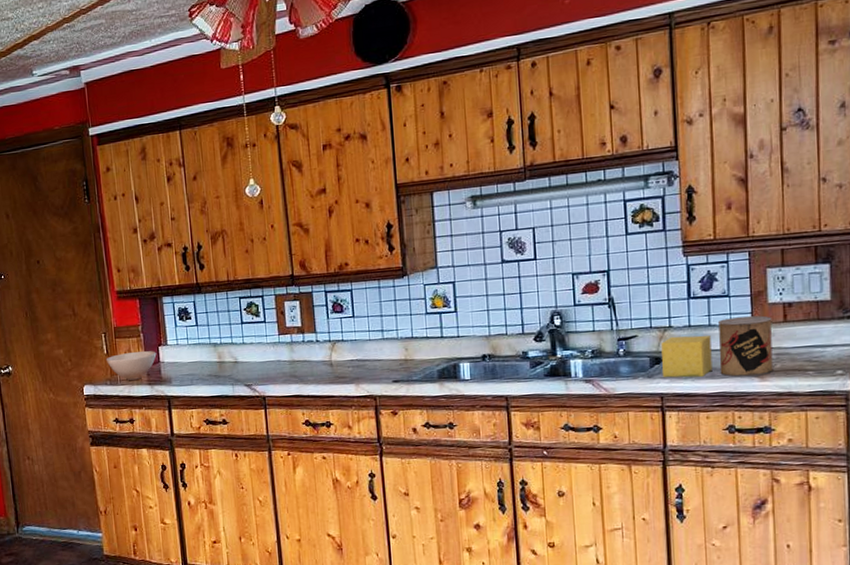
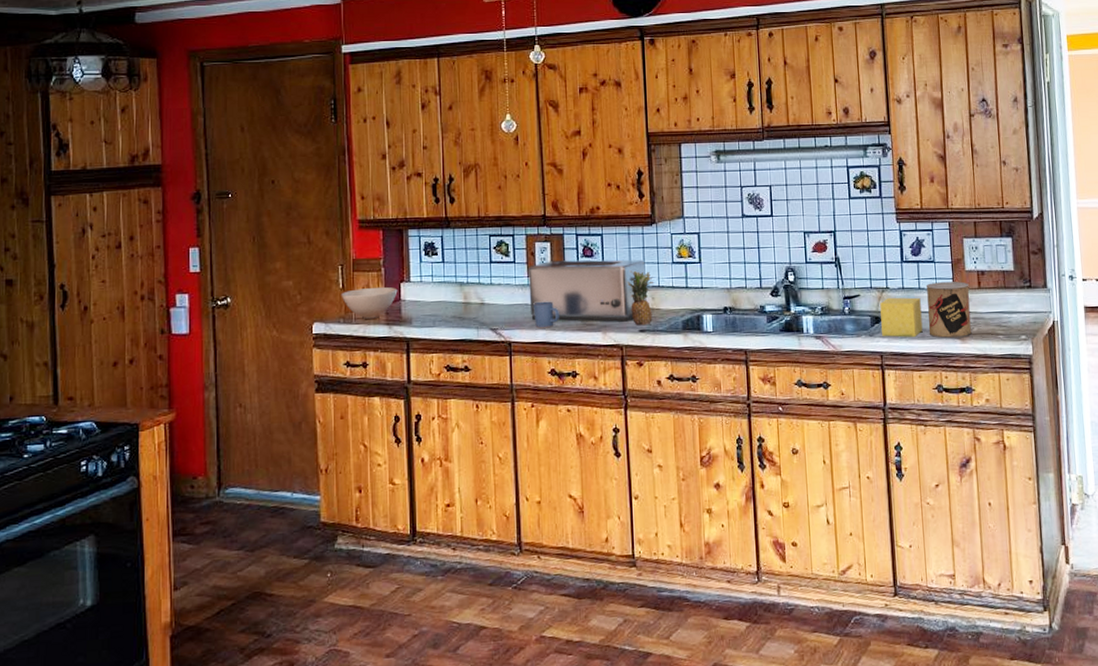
toaster: none [279,312,401,376] -> present [528,259,648,322]
mug: none [285,356,312,383] -> present [533,301,560,329]
fruit: none [378,323,408,377] -> present [626,270,655,326]

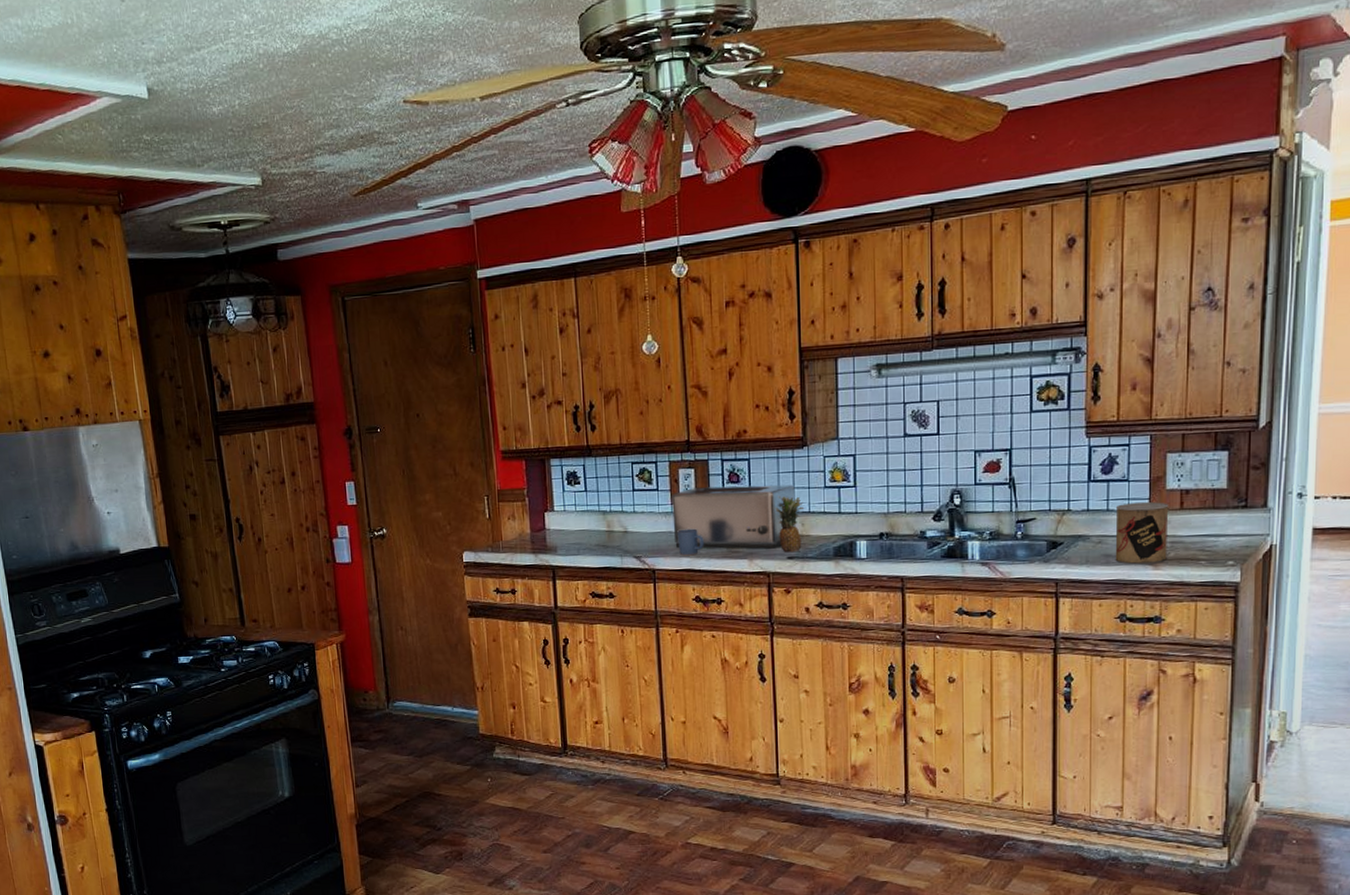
bowl: present [341,286,398,319] -> none [488,516,542,548]
sponge: present [880,297,923,338] -> none [1059,520,1108,564]

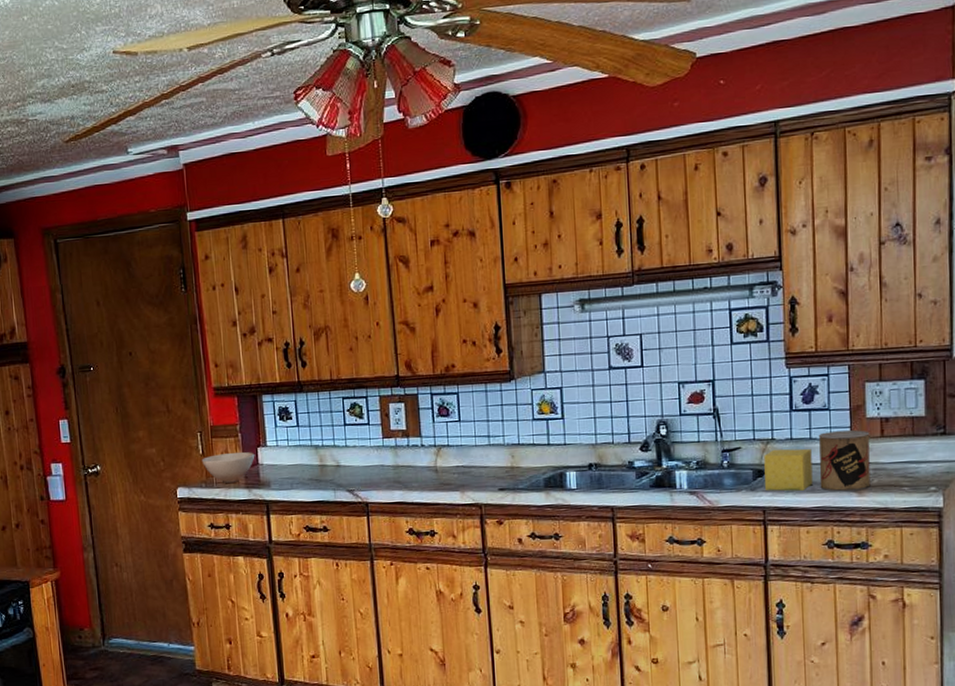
bowl: none [488,516,542,548] -> present [201,451,255,483]
toaster: present [672,484,797,550] -> none [383,417,507,482]
mug: present [677,528,705,556] -> none [389,461,417,489]
fruit: present [774,496,805,553] -> none [484,429,514,485]
sponge: none [1059,520,1108,564] -> present [764,448,813,492]

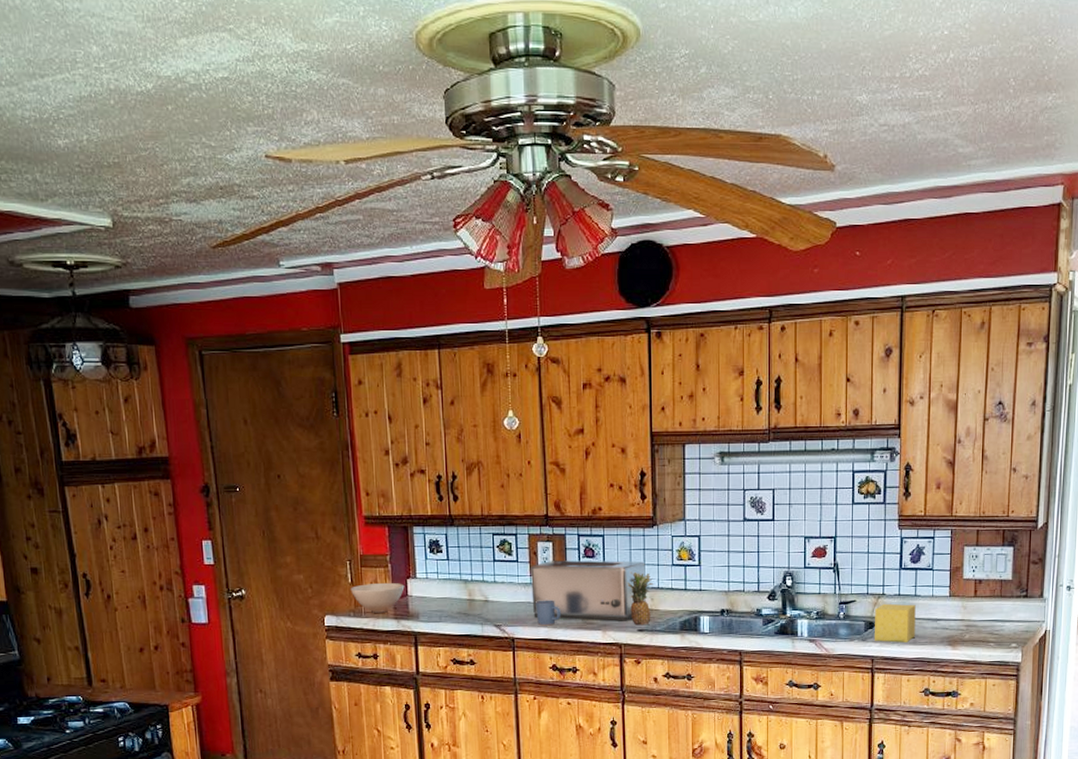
toaster: none [383,417,507,482] -> present [531,559,647,622]
mug: none [389,461,417,489] -> present [536,600,562,626]
fruit: none [484,429,514,485] -> present [626,571,654,626]
tin can: present [818,430,871,492] -> none [921,589,965,645]

